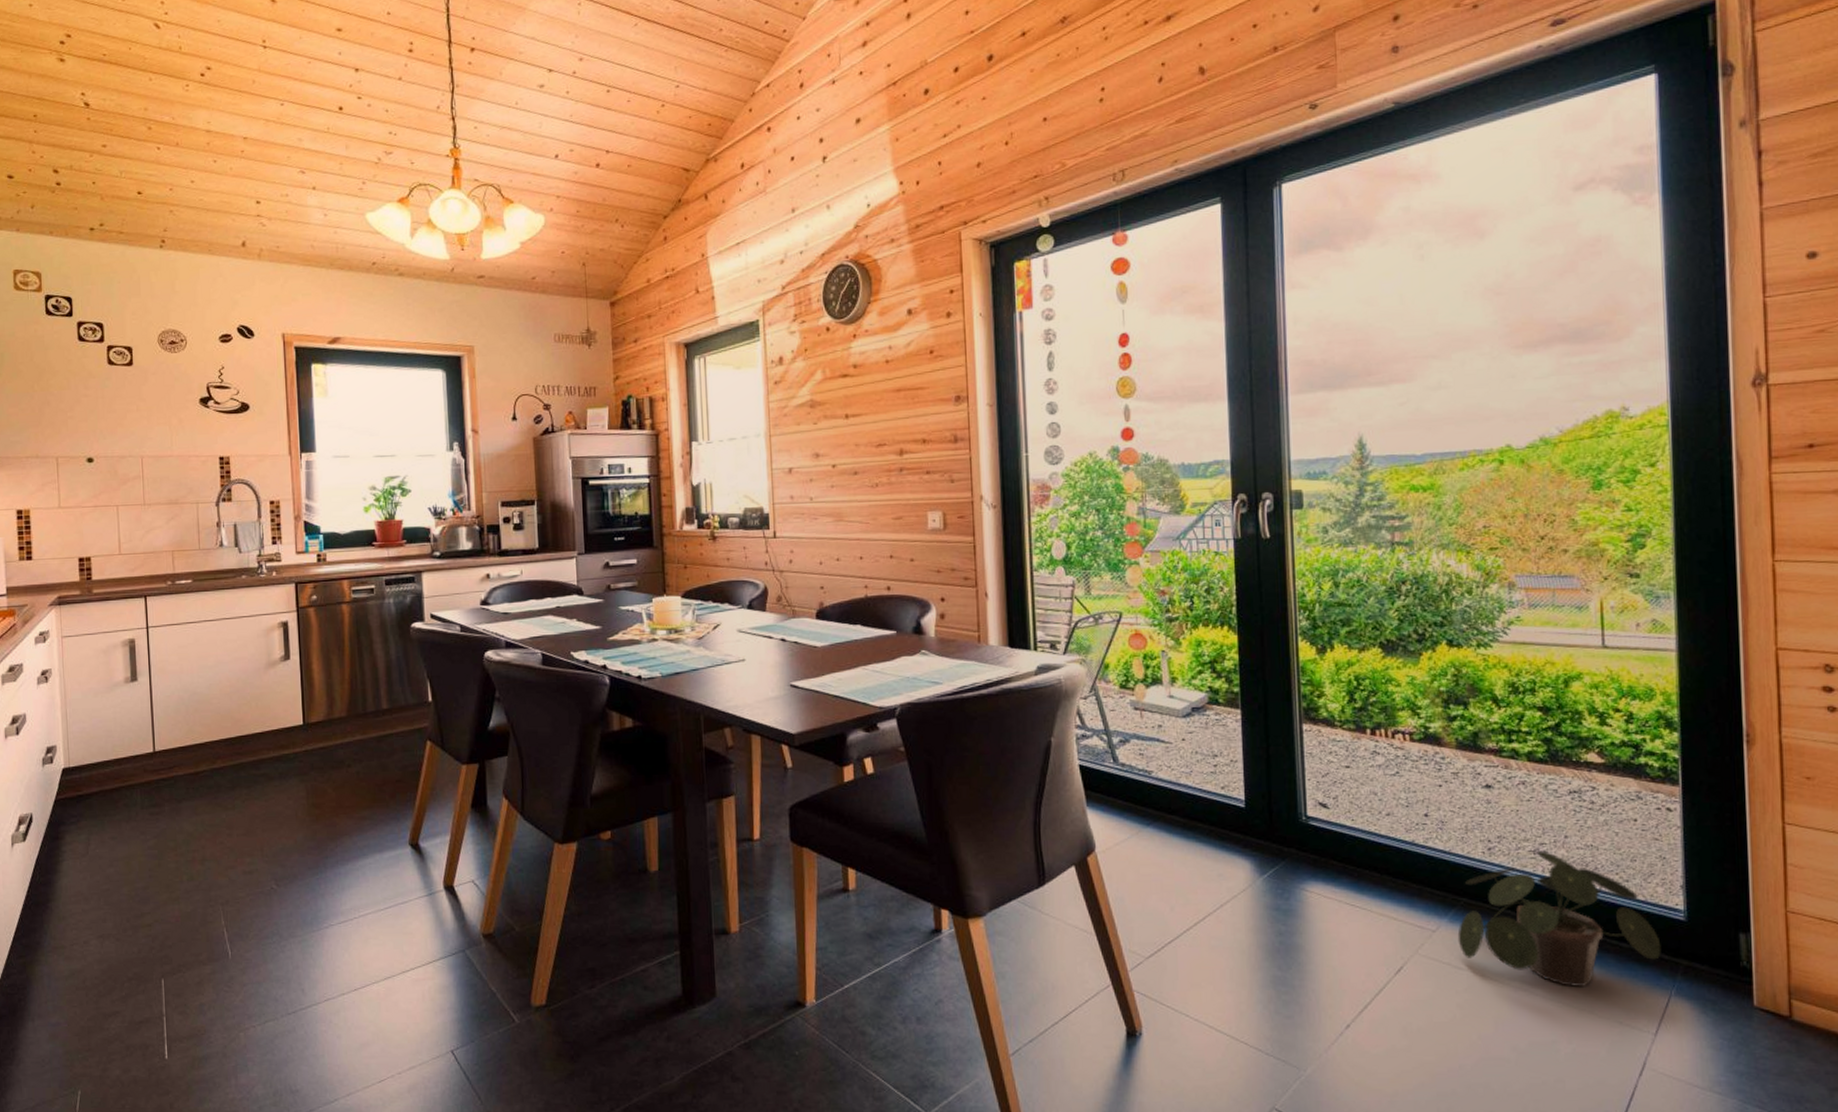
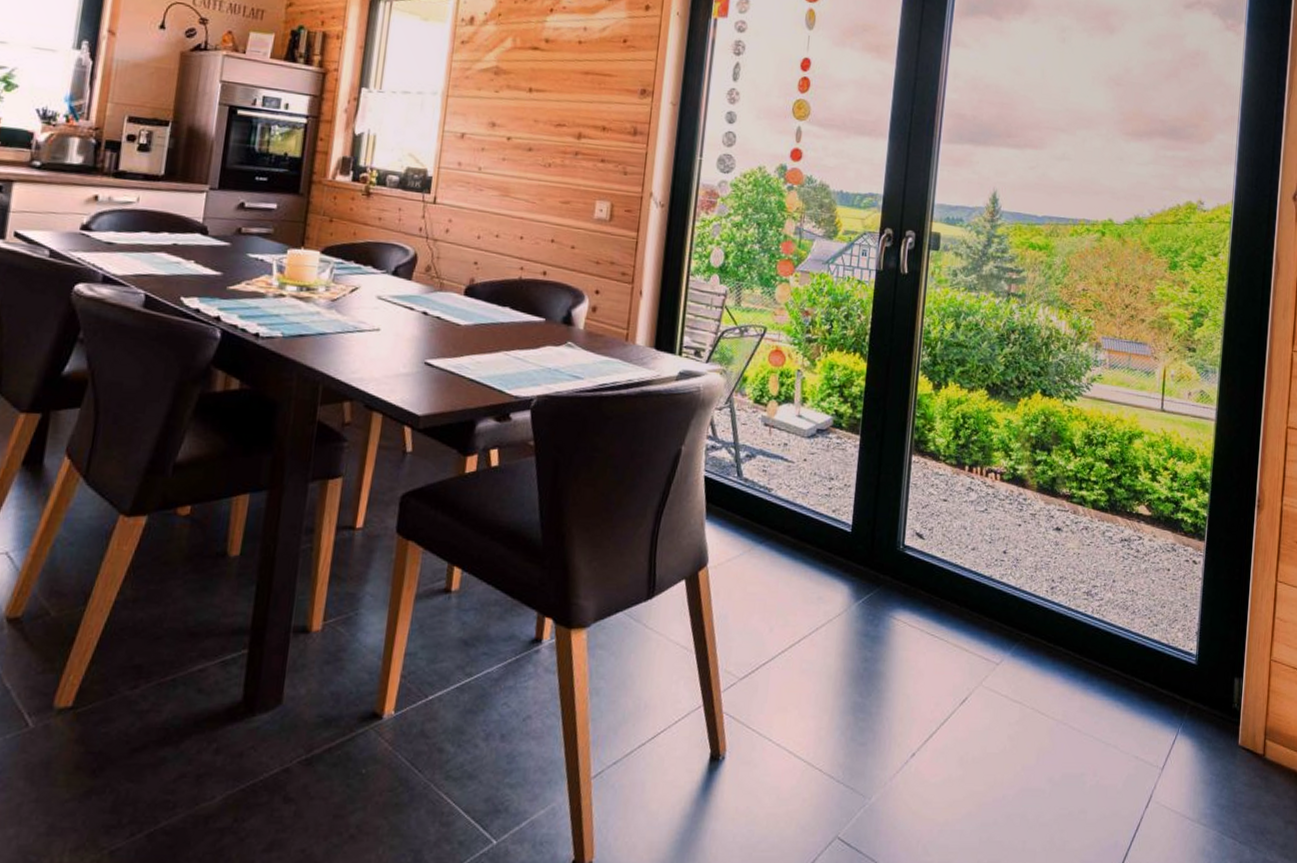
potted plant: present [1457,850,1661,988] -> none [1016,592,1176,723]

